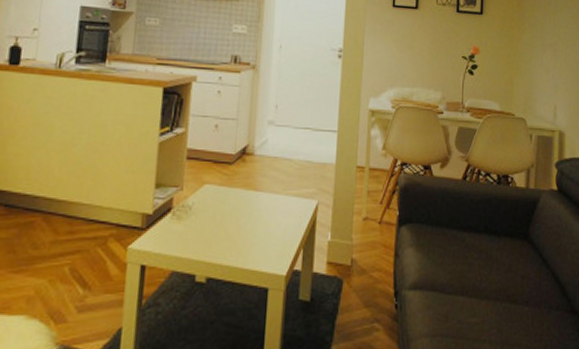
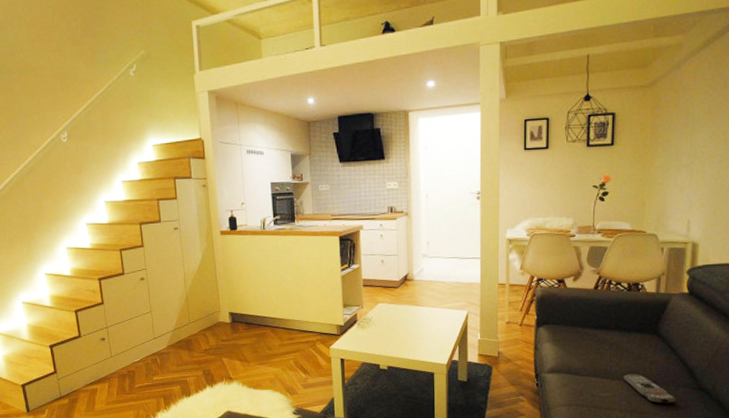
remote control: none [493,291,549,333] -> present [623,373,676,404]

